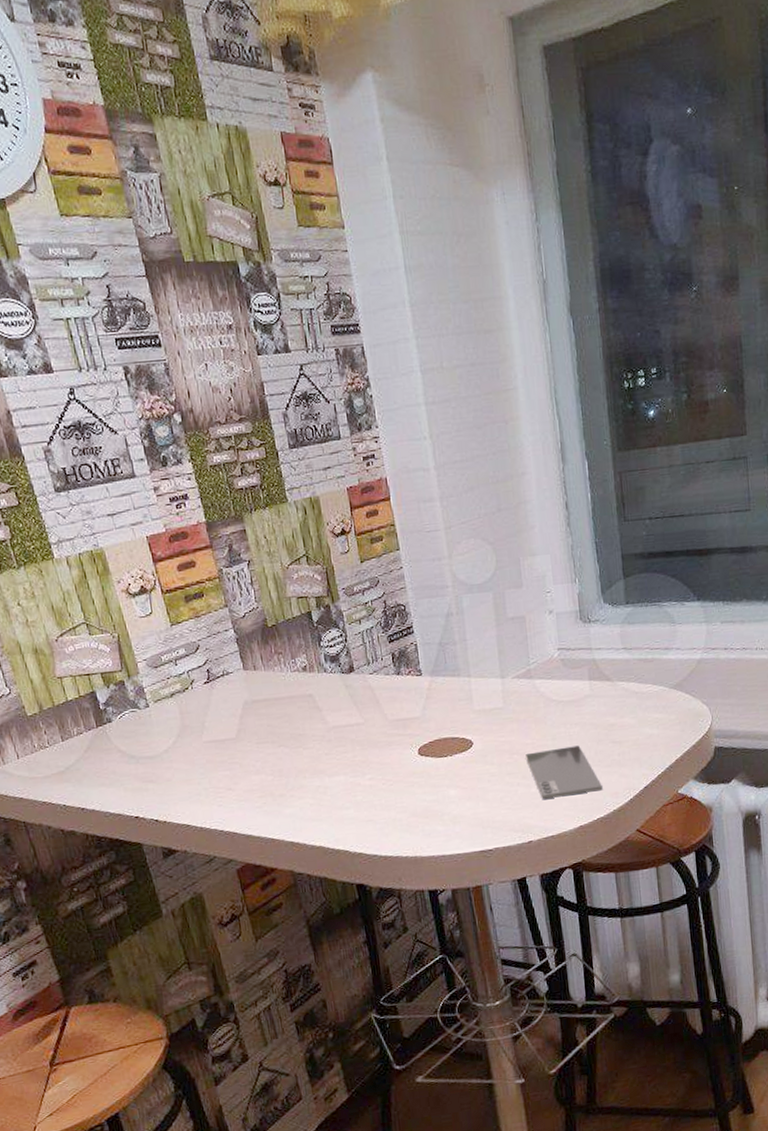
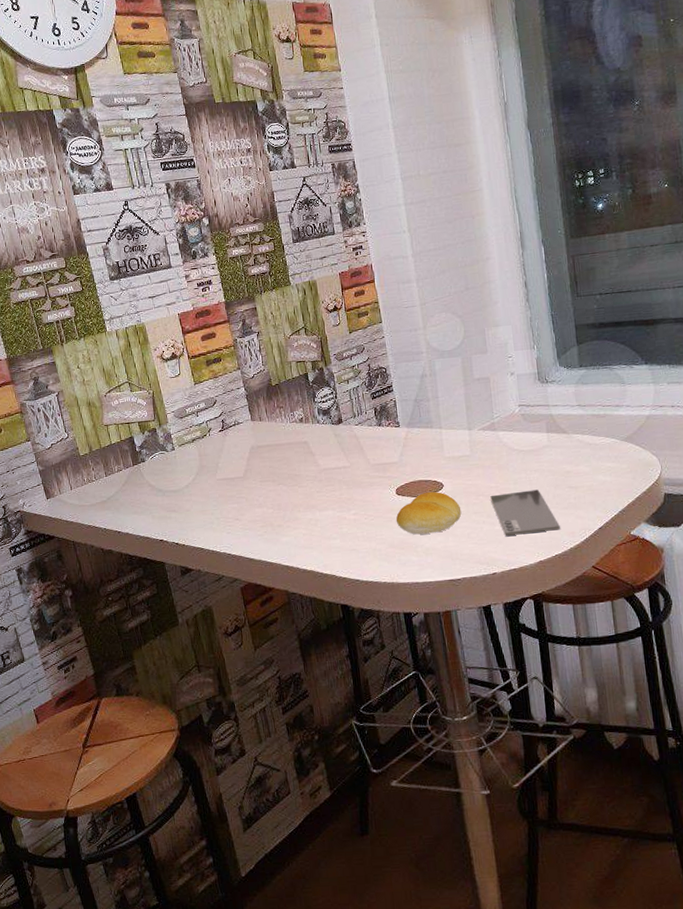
bread roll: none [418,750,494,801] -> present [396,491,462,535]

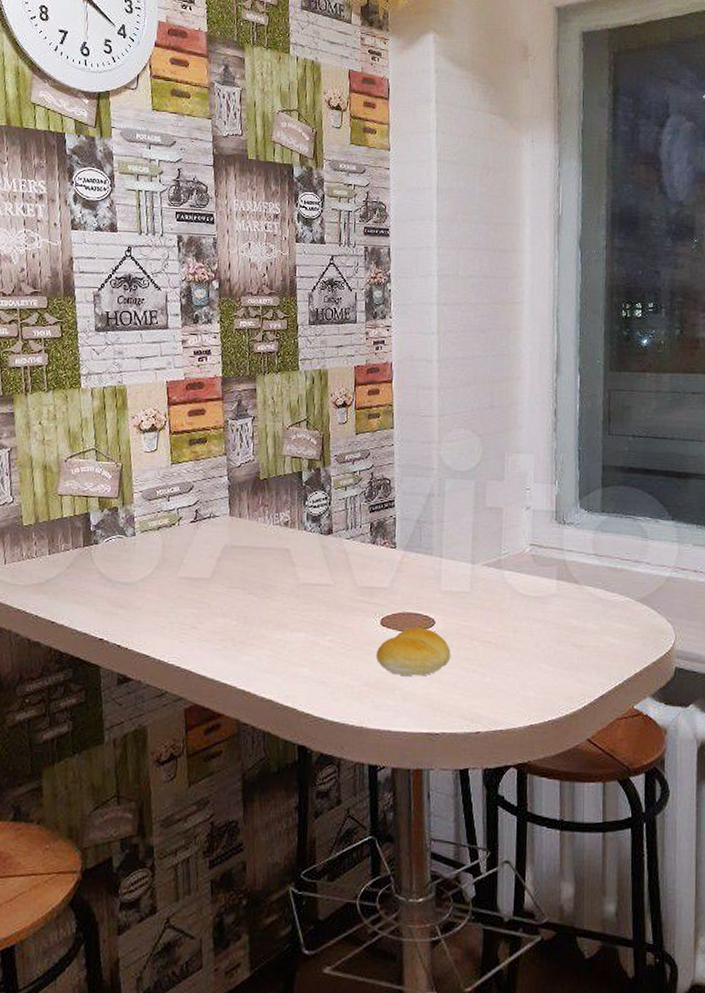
smartphone: present [490,489,560,536] -> none [485,641,558,692]

